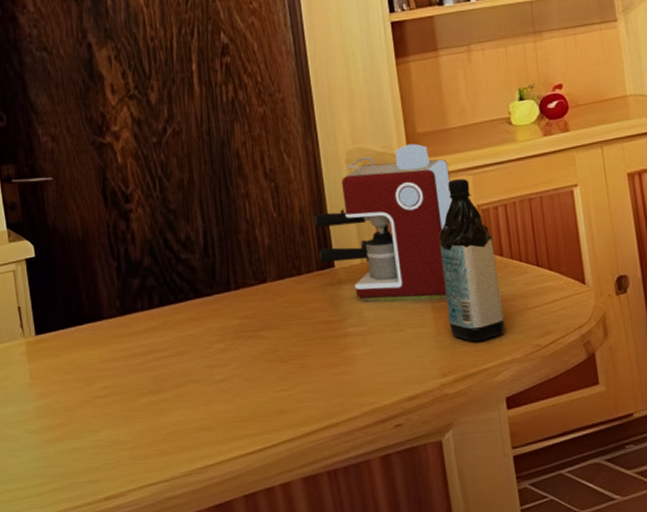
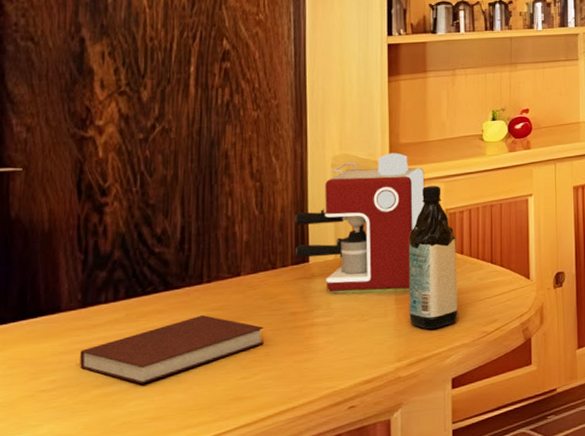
notebook: none [125,324,298,393] -> present [80,315,264,384]

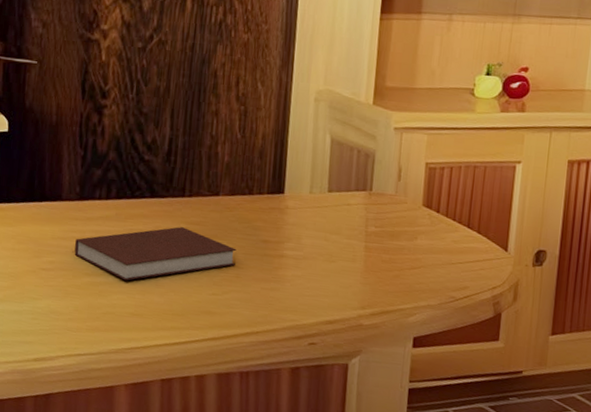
coffee maker: present [295,152,425,292] -> none [272,95,408,238]
water bottle: present [409,186,458,330] -> none [377,135,434,284]

